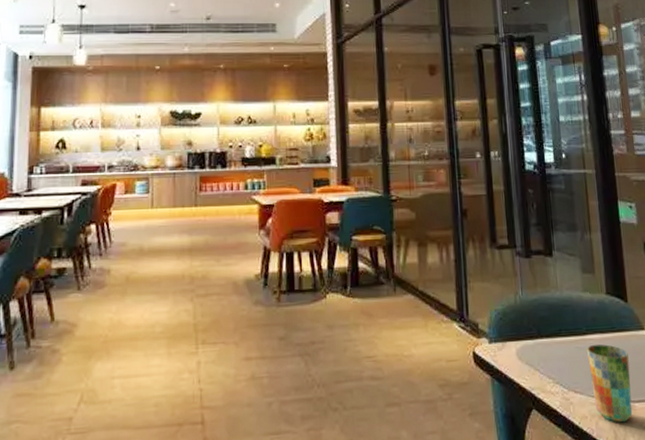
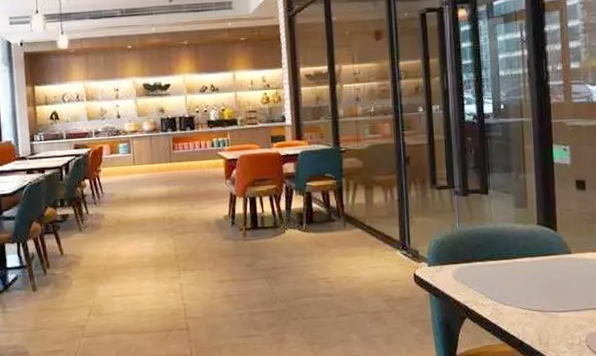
cup: present [587,344,633,423] -> none [517,266,556,329]

